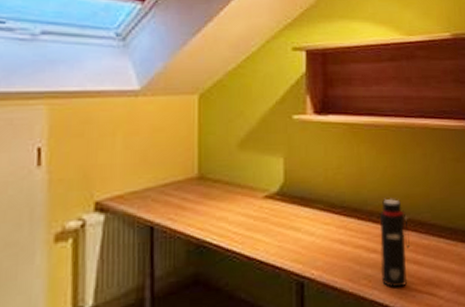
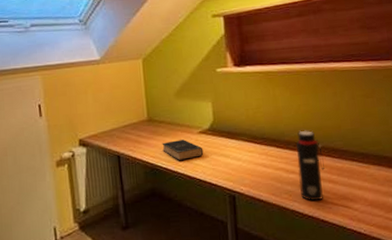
book: none [214,206,269,236] -> present [162,140,204,161]

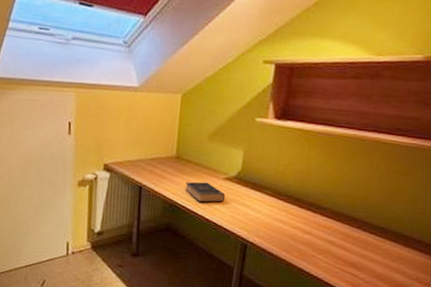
water bottle: present [296,130,325,201] -> none [311,194,344,265]

